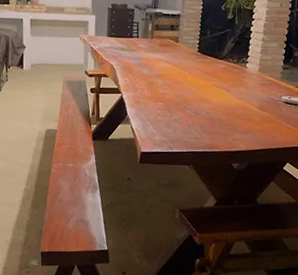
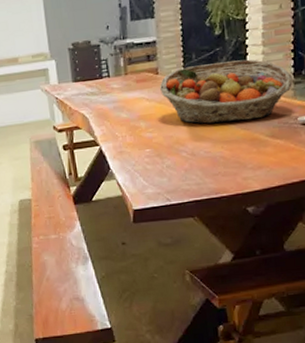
fruit basket: none [178,40,284,93] -> present [160,59,294,124]

